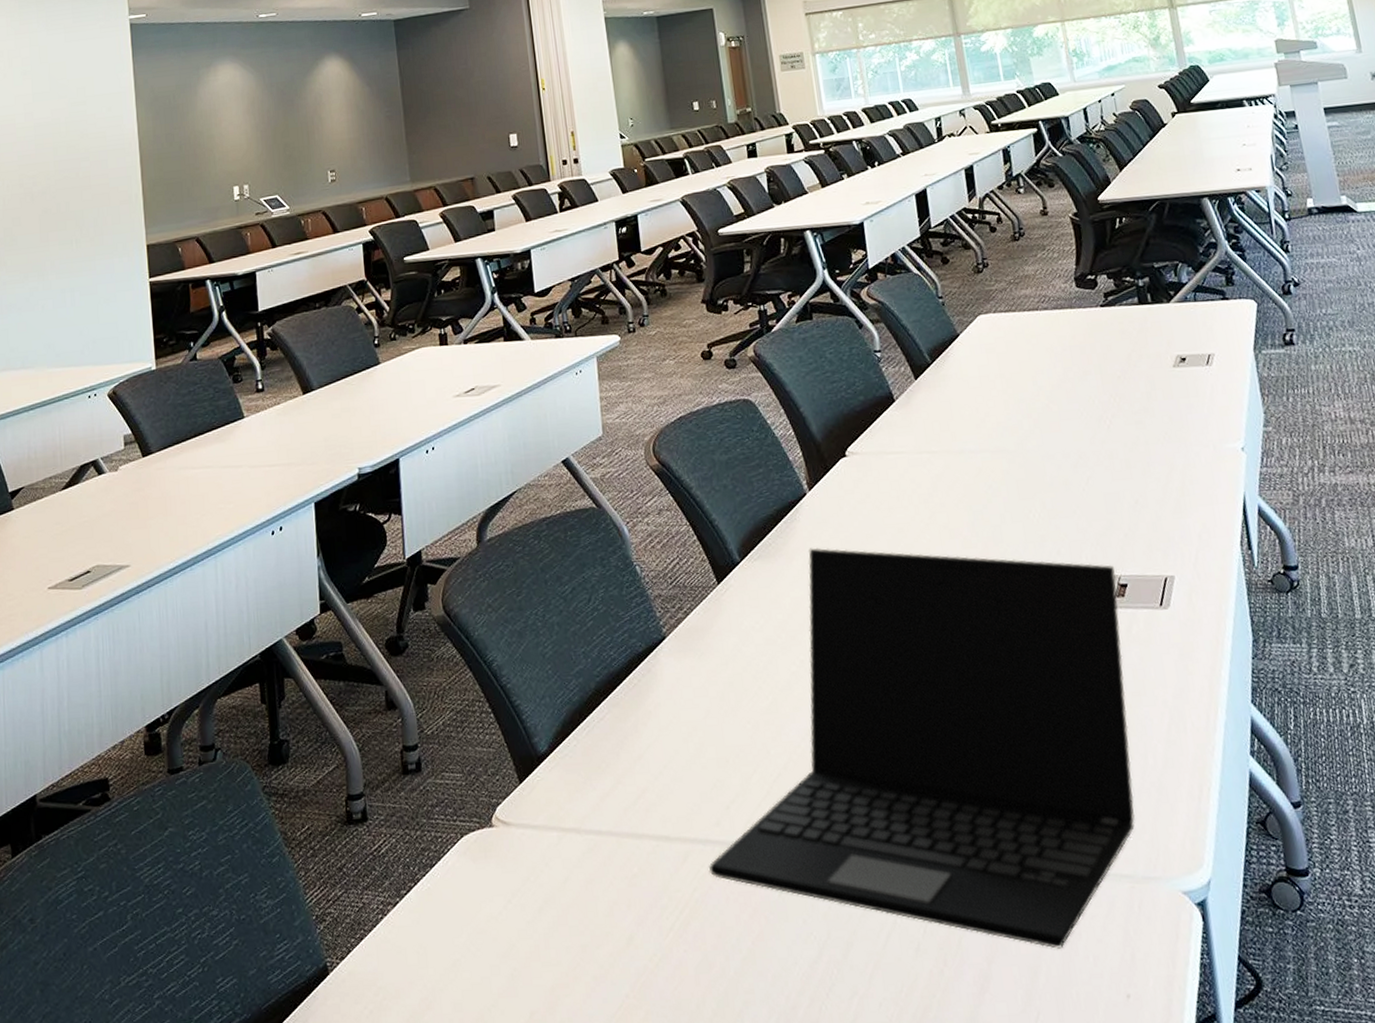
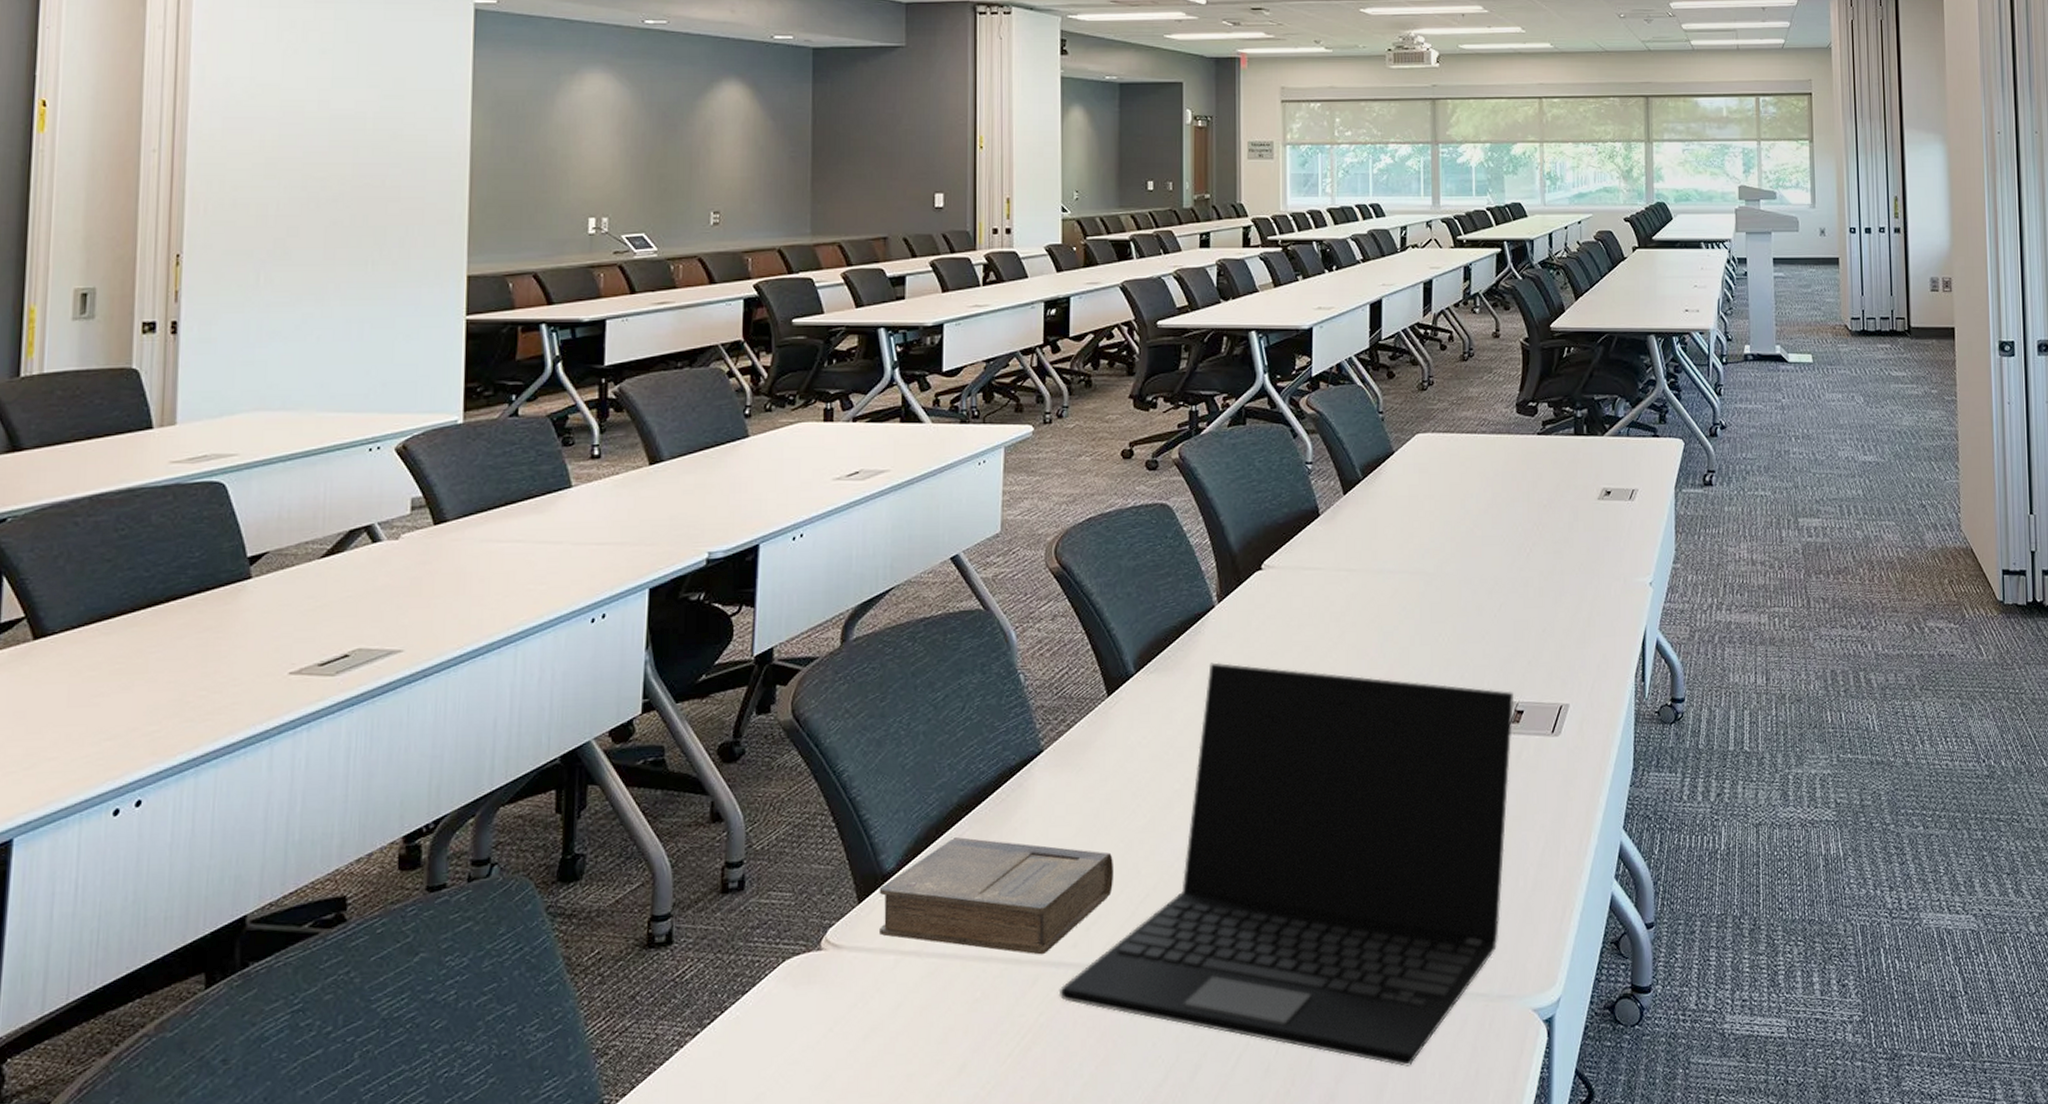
book: none [536,720,746,833] -> present [879,836,1114,955]

